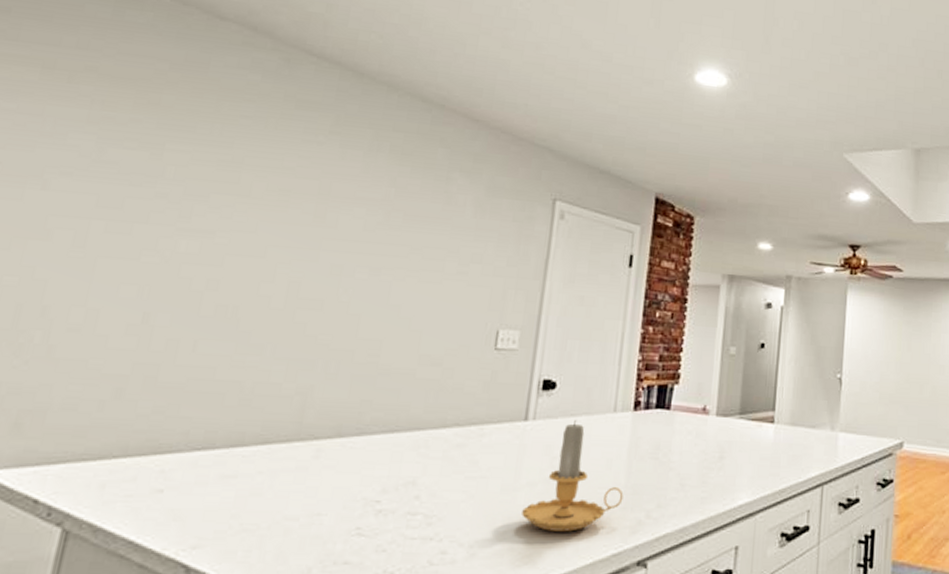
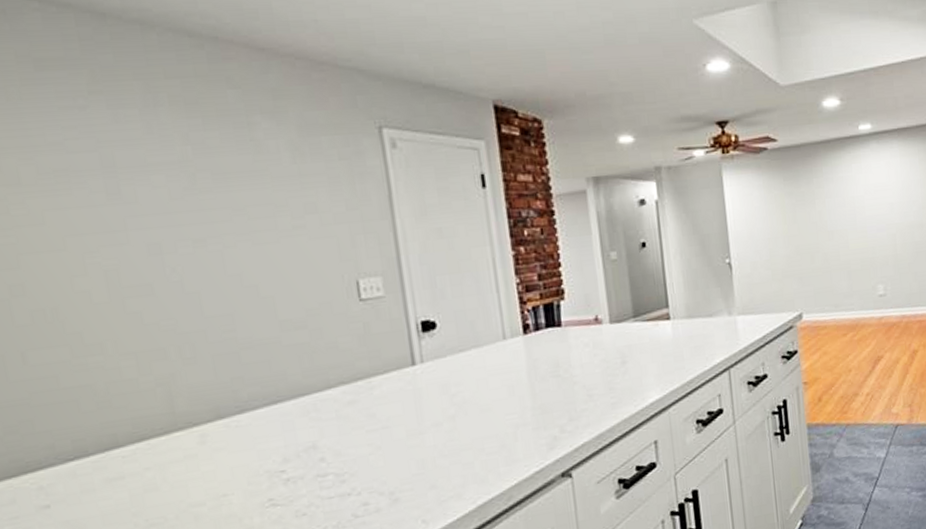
candle: present [522,420,624,532] -> none [434,355,534,465]

